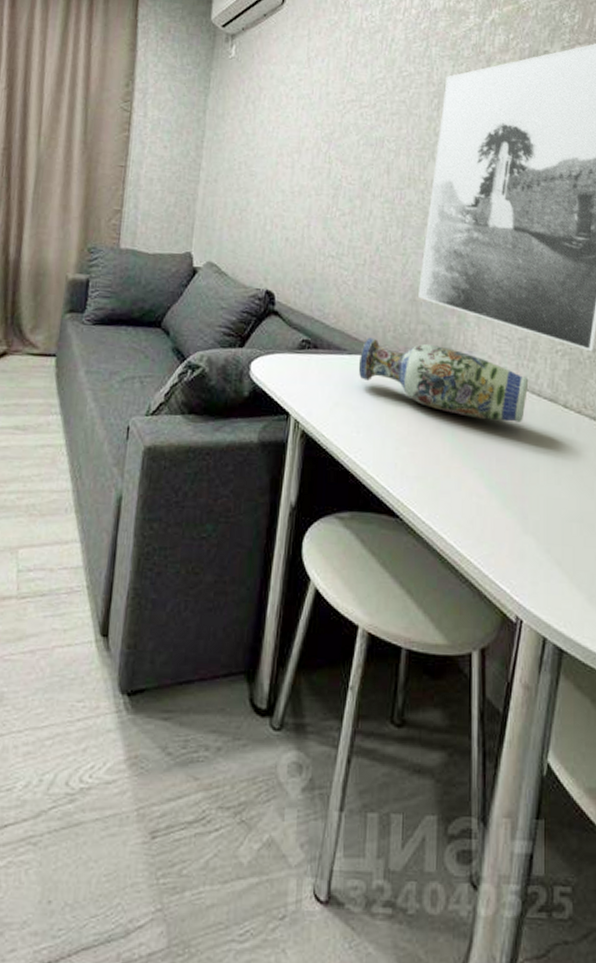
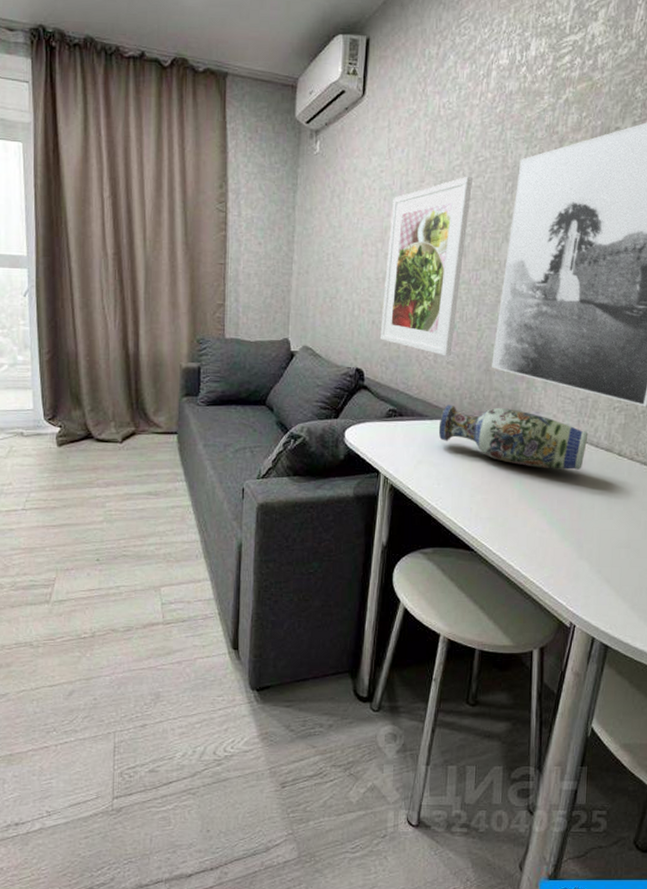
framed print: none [293,90,396,282] -> present [379,176,472,357]

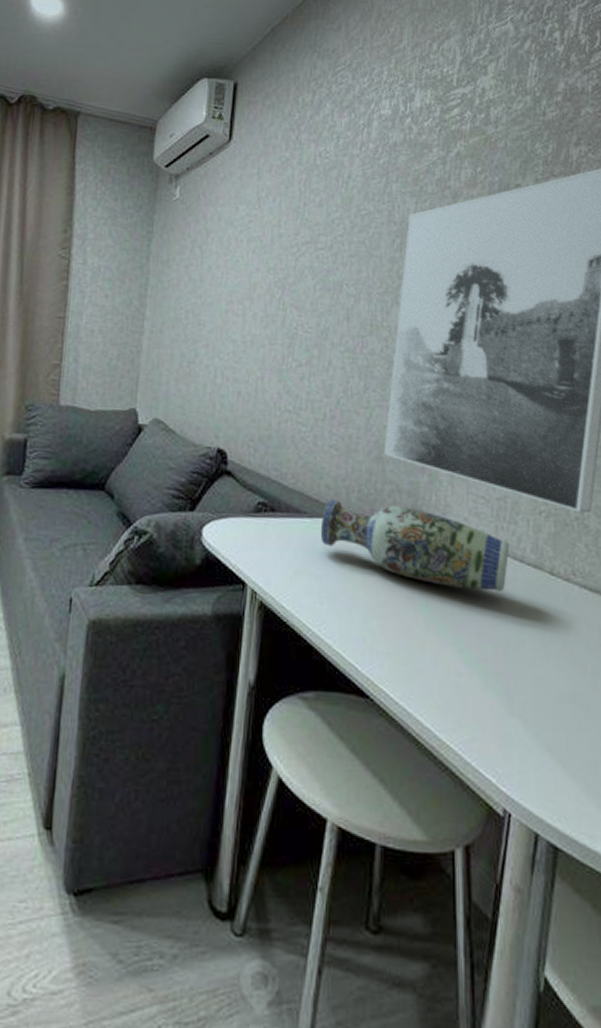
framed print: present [379,176,472,357] -> none [246,230,355,439]

